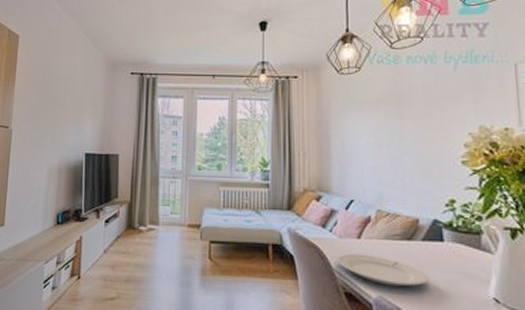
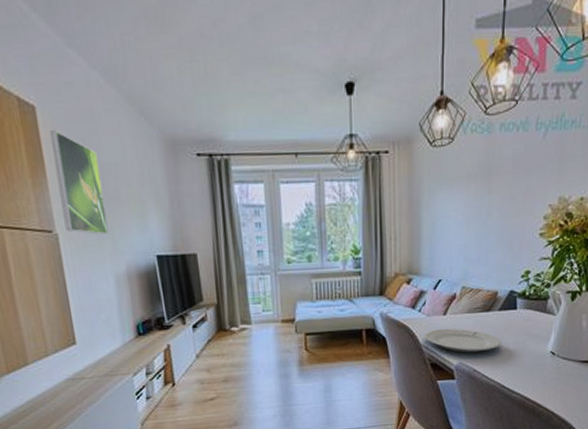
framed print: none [19,53,55,133] -> present [49,131,109,235]

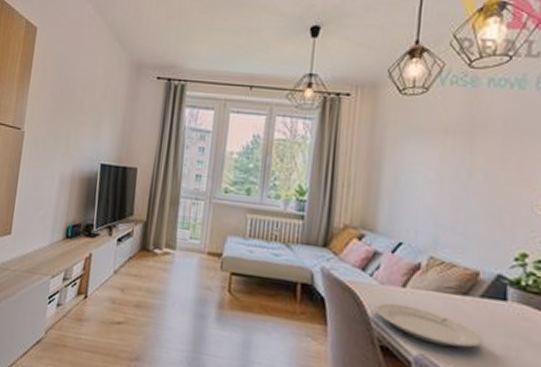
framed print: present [49,131,109,235] -> none [32,47,74,138]

